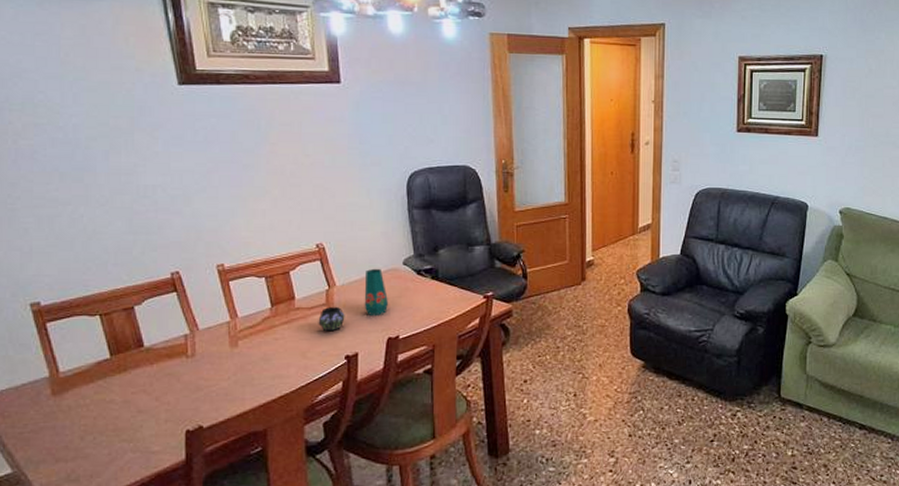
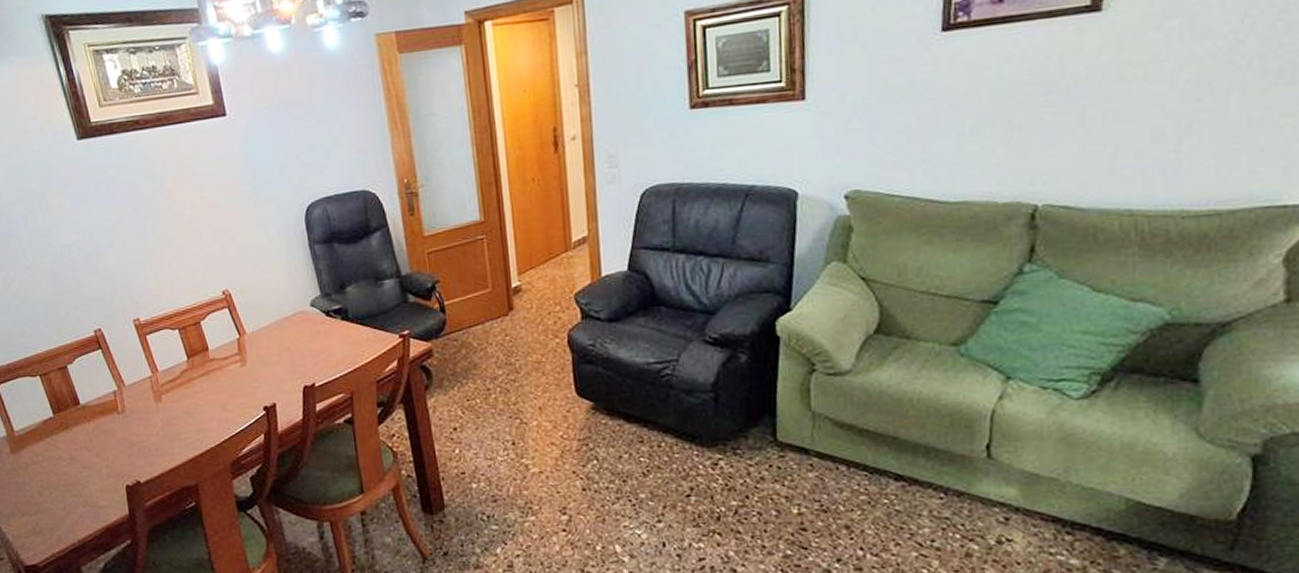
vase: present [318,268,388,331] -> none [233,312,300,381]

